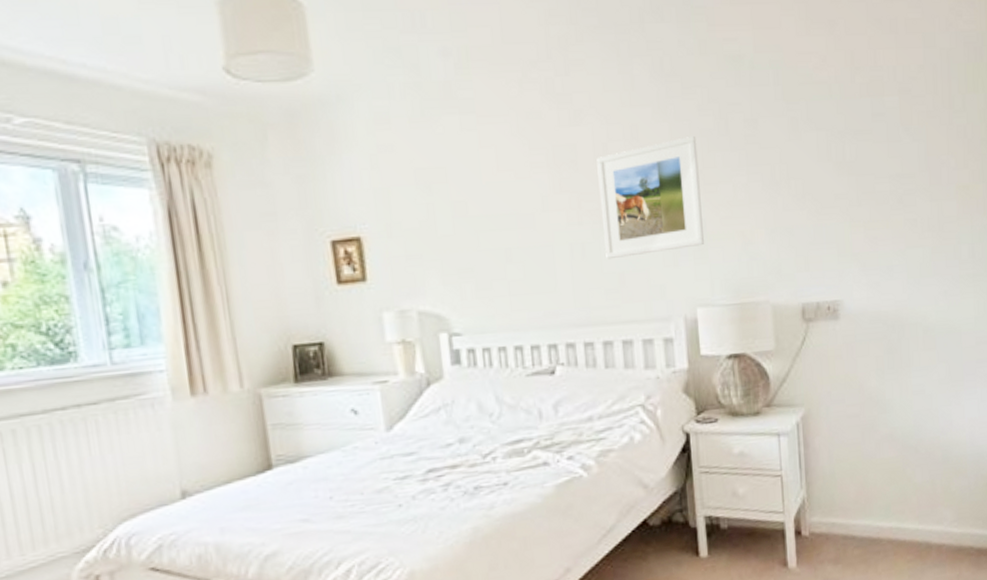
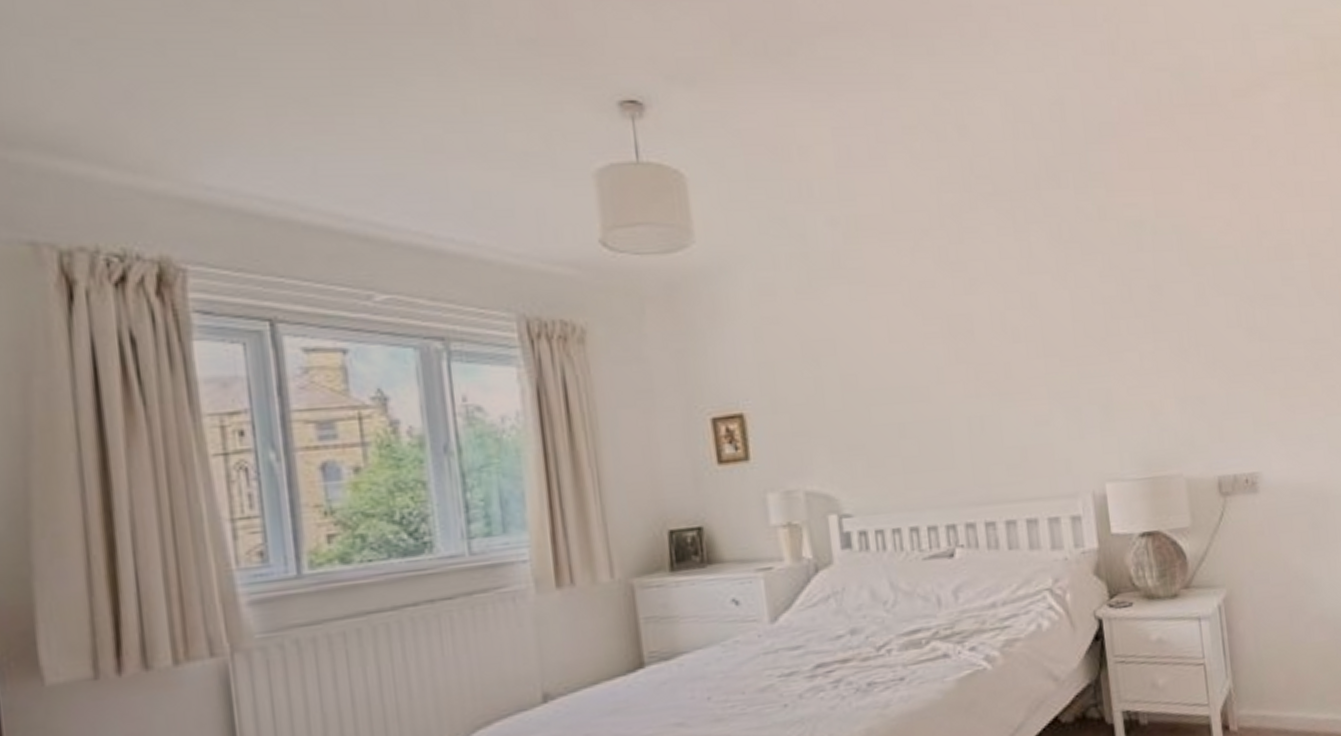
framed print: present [596,135,705,260] -> none [994,302,1112,433]

